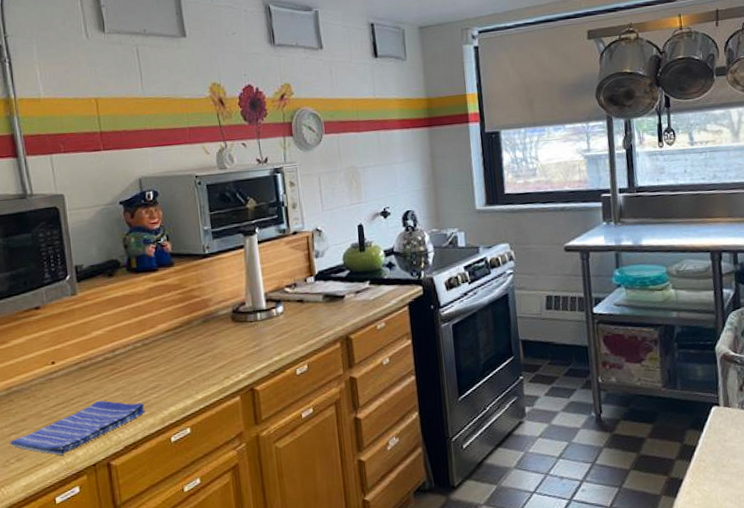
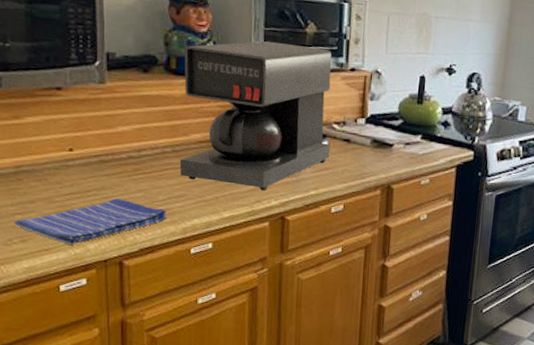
coffee maker: none [142,219,286,369] -> present [179,40,332,190]

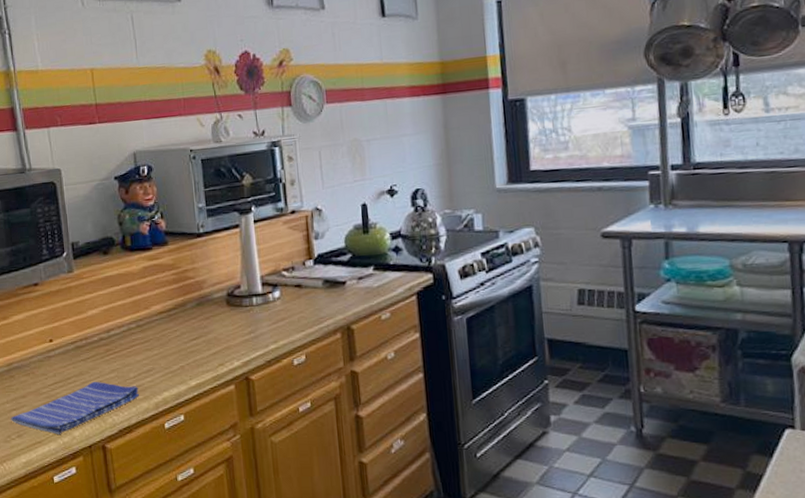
coffee maker: present [179,40,332,190] -> none [136,197,283,353]

